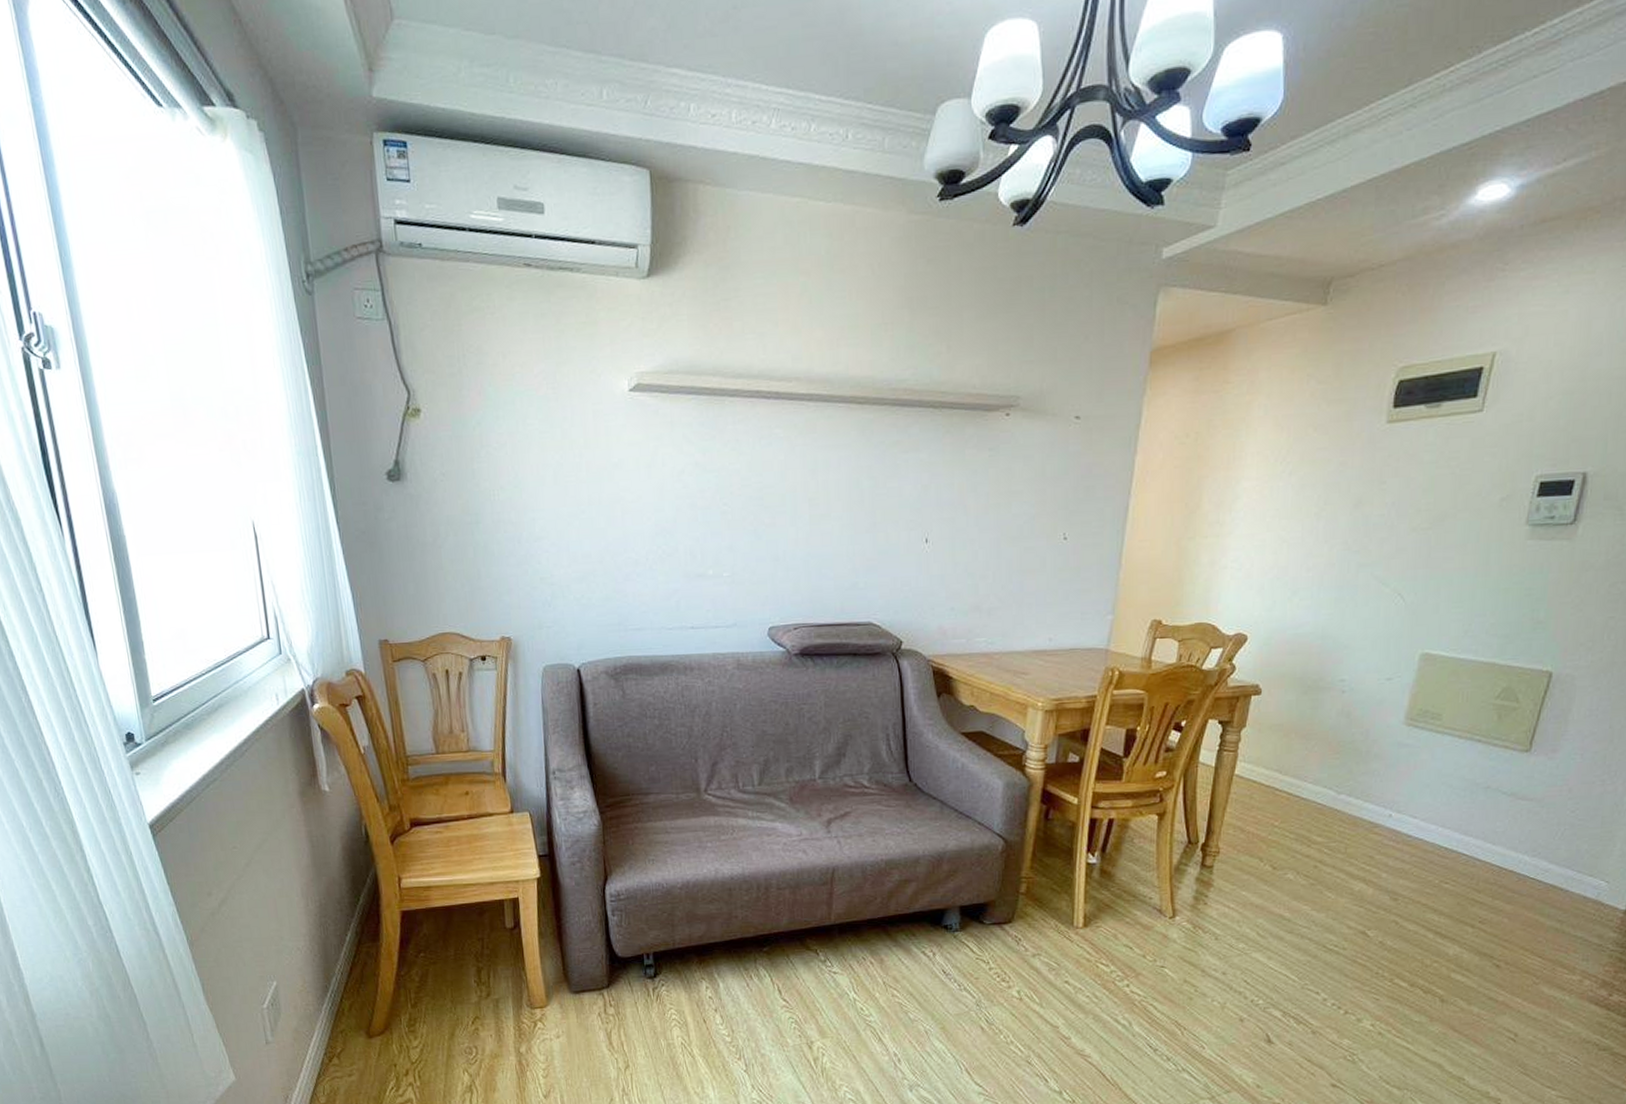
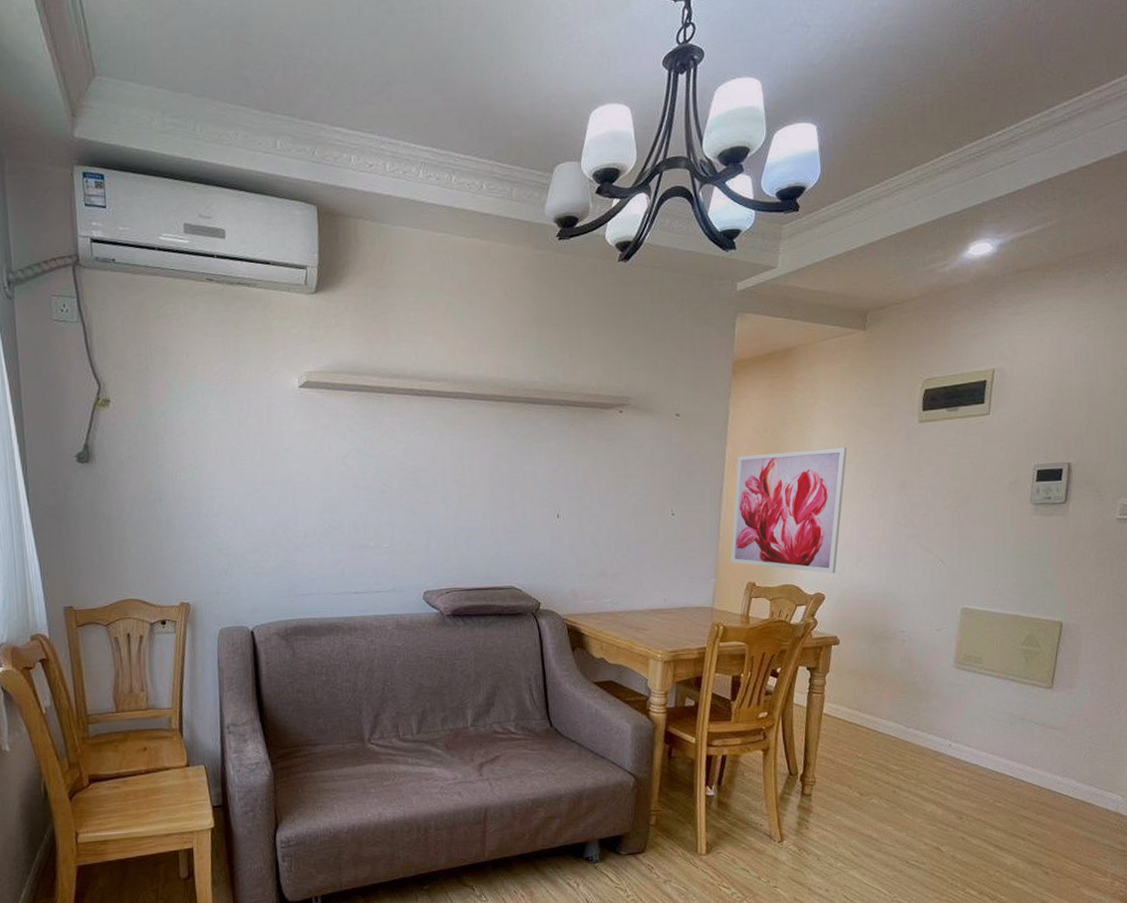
wall art: none [1133,455,1291,611] -> present [731,447,848,574]

